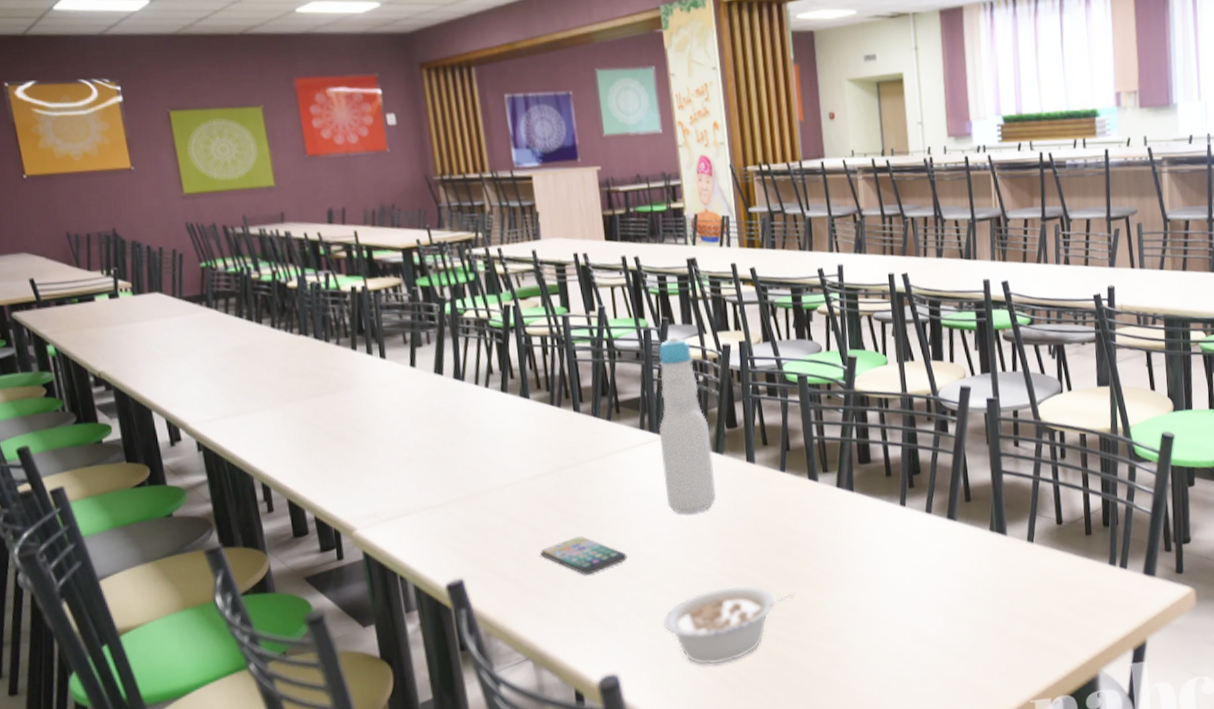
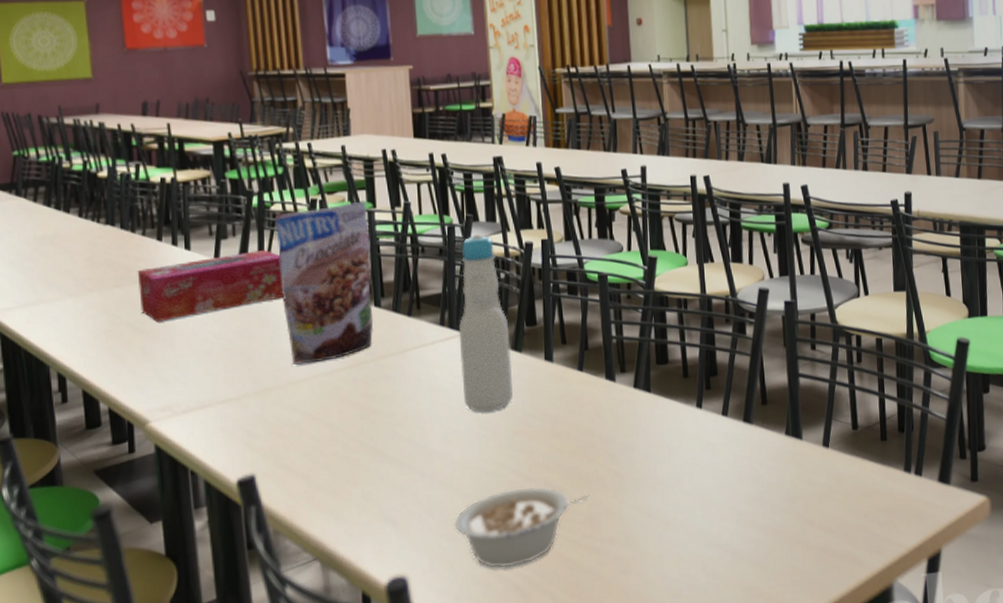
tissue box: none [334,356,482,432] -> present [137,249,284,323]
granola pouch: none [469,305,574,471] -> present [275,201,374,365]
smartphone: present [540,536,627,575] -> none [334,433,421,473]

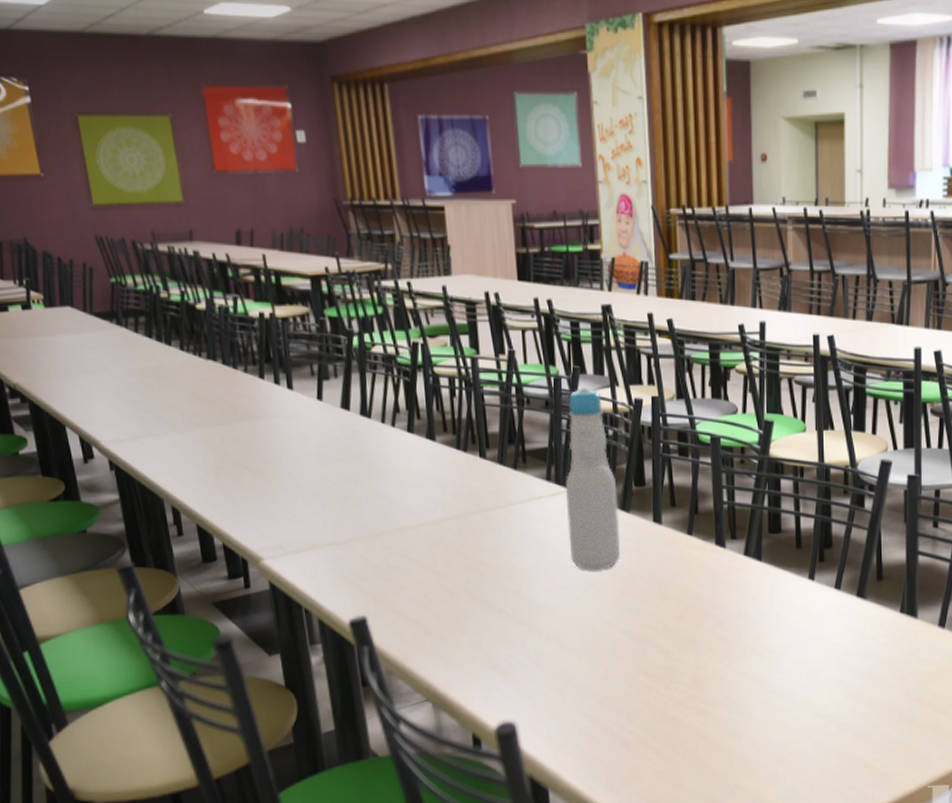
tissue box: present [137,249,284,323] -> none [241,392,388,462]
granola pouch: present [275,201,374,365] -> none [377,346,480,512]
legume: present [454,486,590,569] -> none [561,646,696,722]

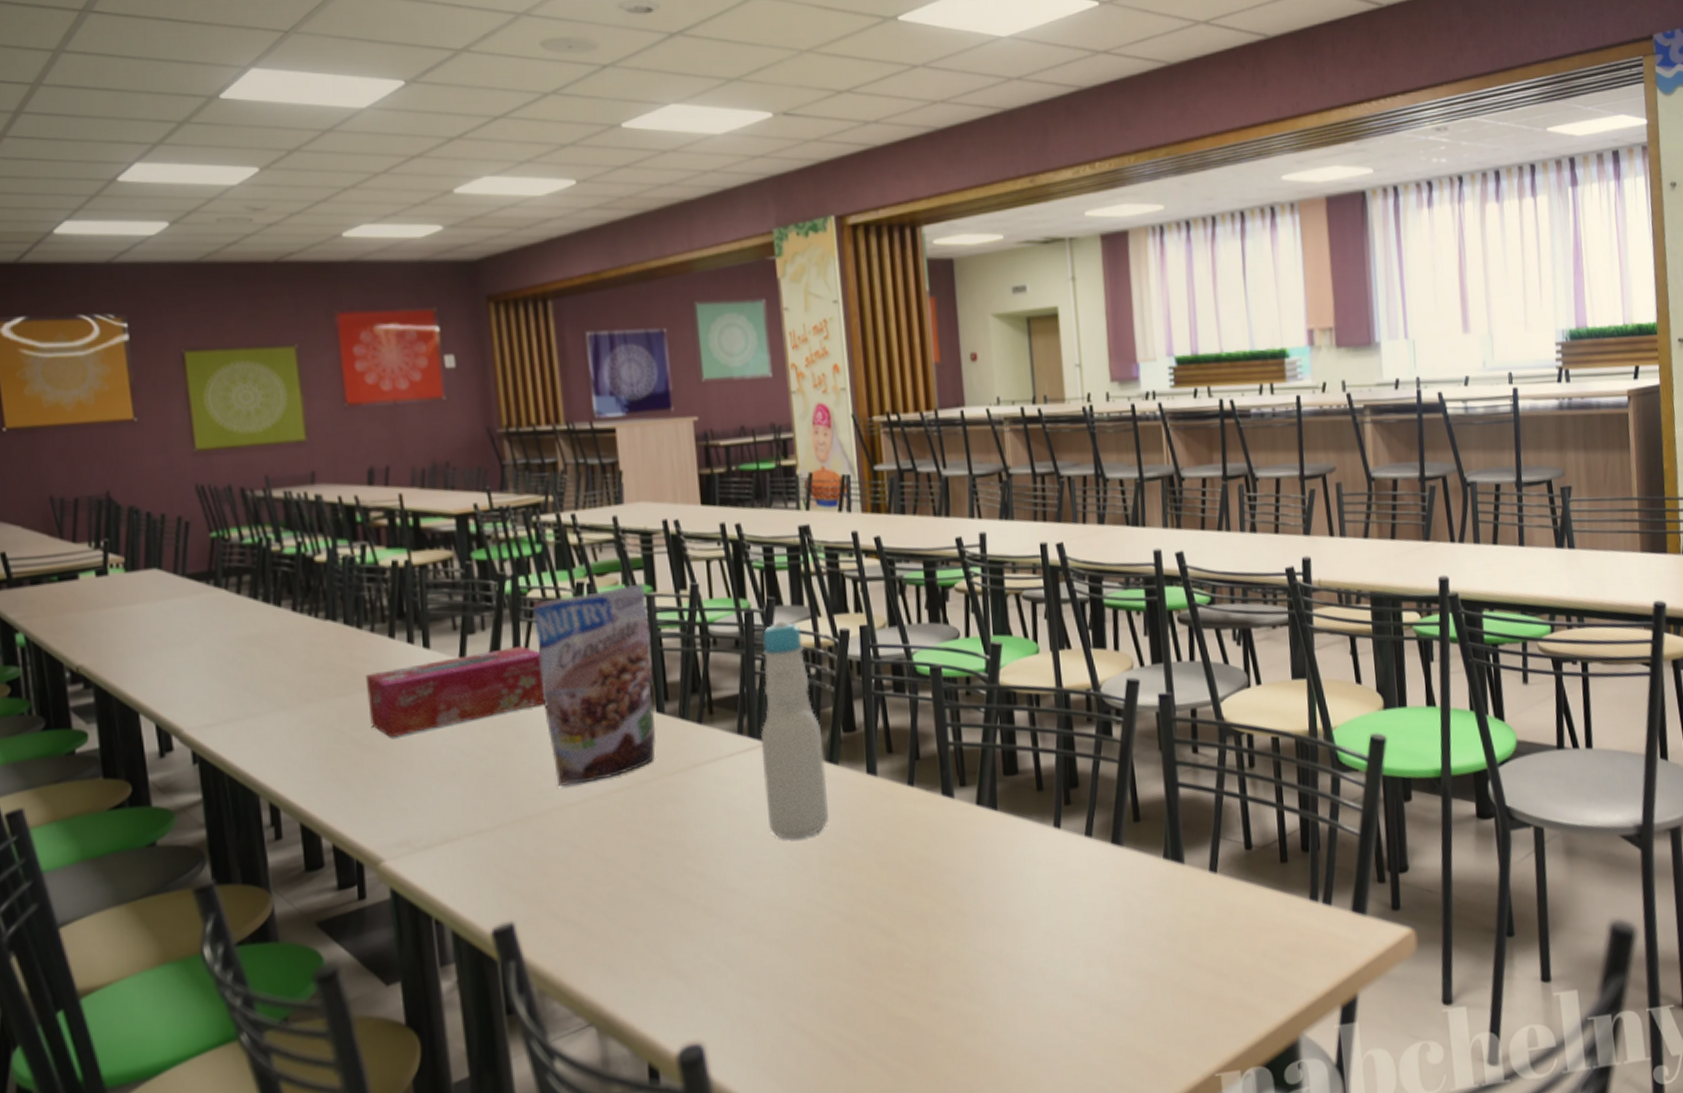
tissue box: none [241,392,388,462] -> present [365,645,546,738]
granola pouch: none [377,346,480,512] -> present [533,583,657,786]

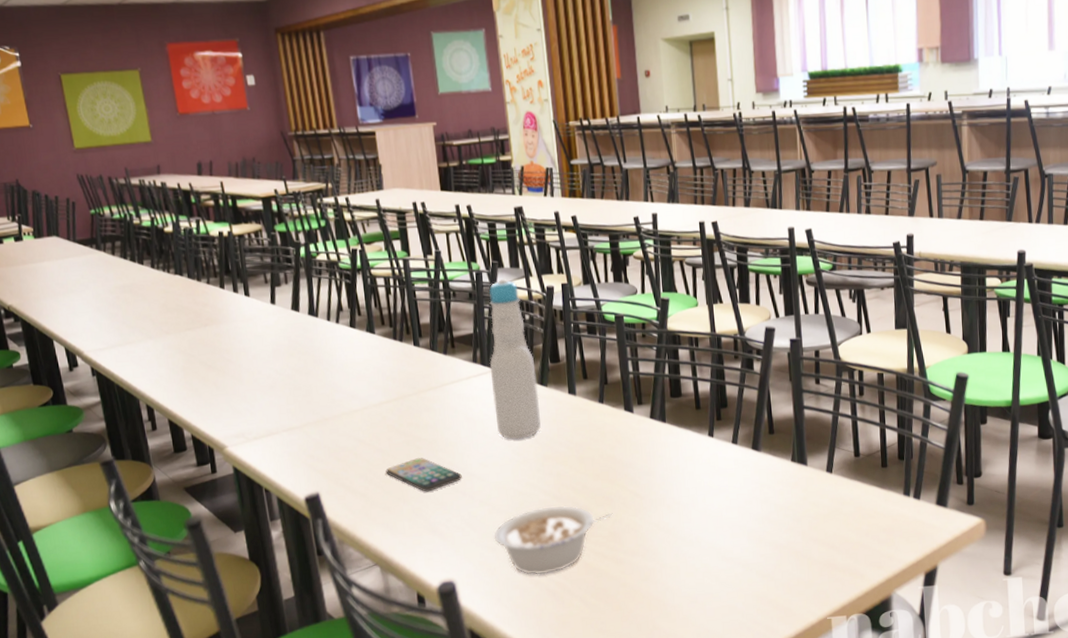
tissue box: present [365,645,546,738] -> none [205,295,334,361]
granola pouch: present [533,583,657,786] -> none [321,250,415,398]
smartphone: none [610,868,718,917] -> present [385,458,462,492]
legume: none [760,928,925,1031] -> present [493,505,613,575]

